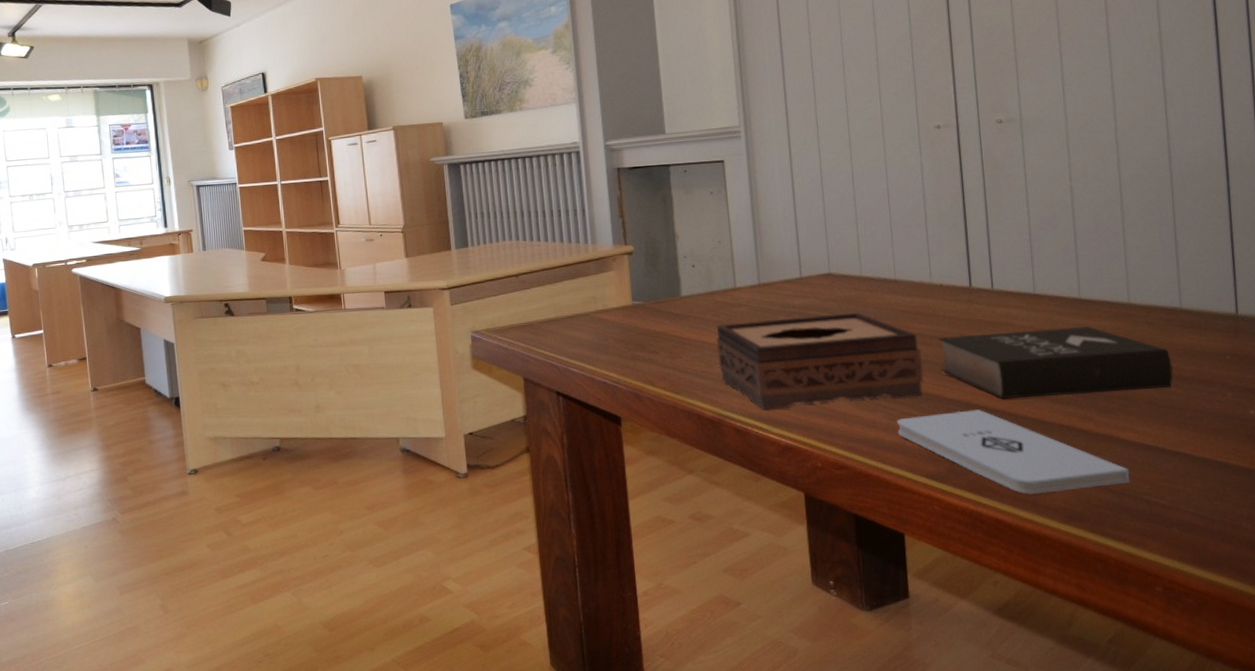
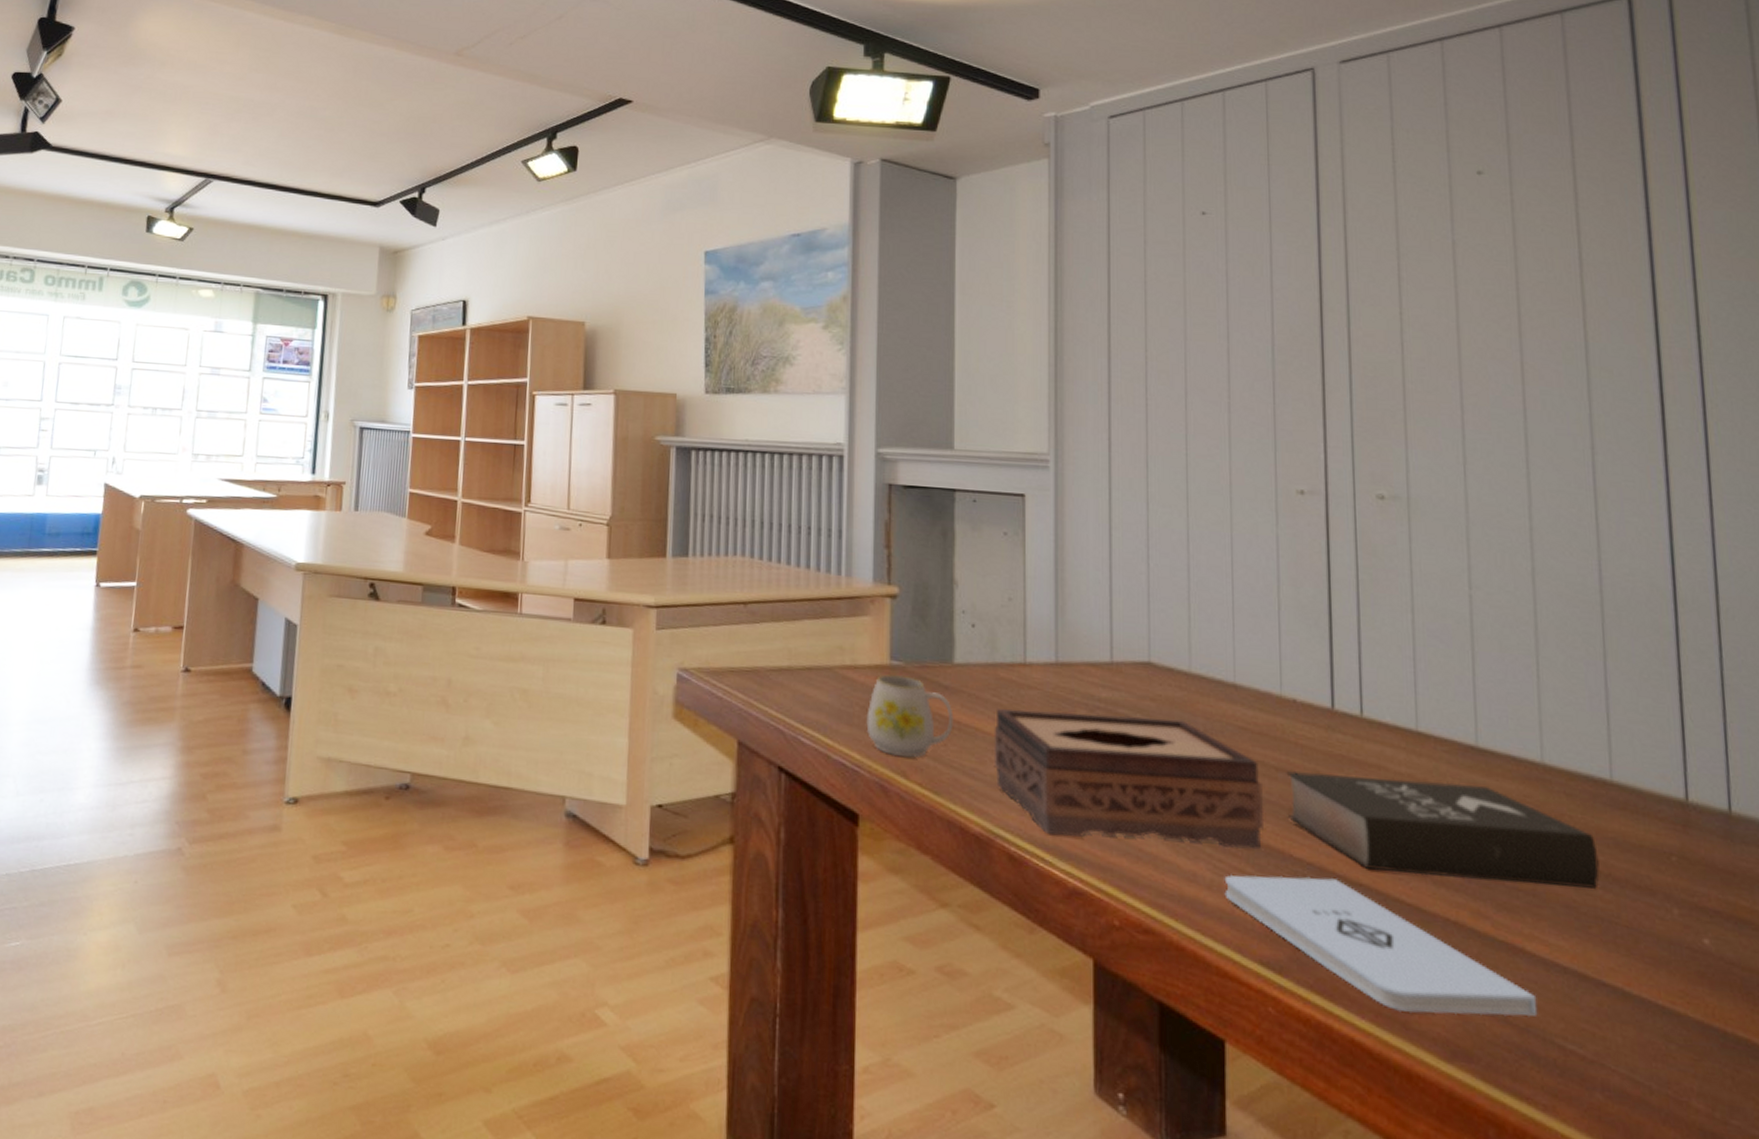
mug: none [619,311,685,372] -> present [866,674,954,758]

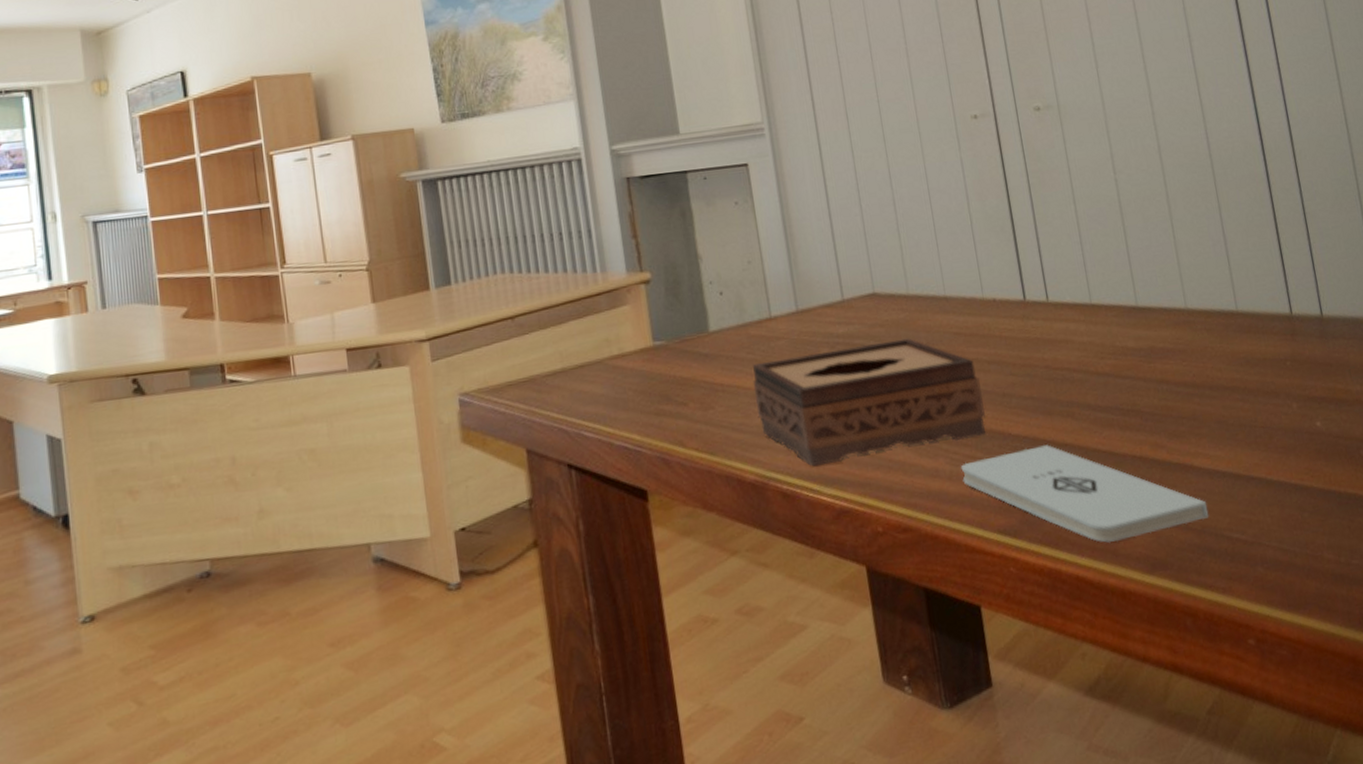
mug: present [866,674,954,758] -> none [640,352,718,430]
book: present [1286,771,1600,889] -> none [996,338,1239,430]

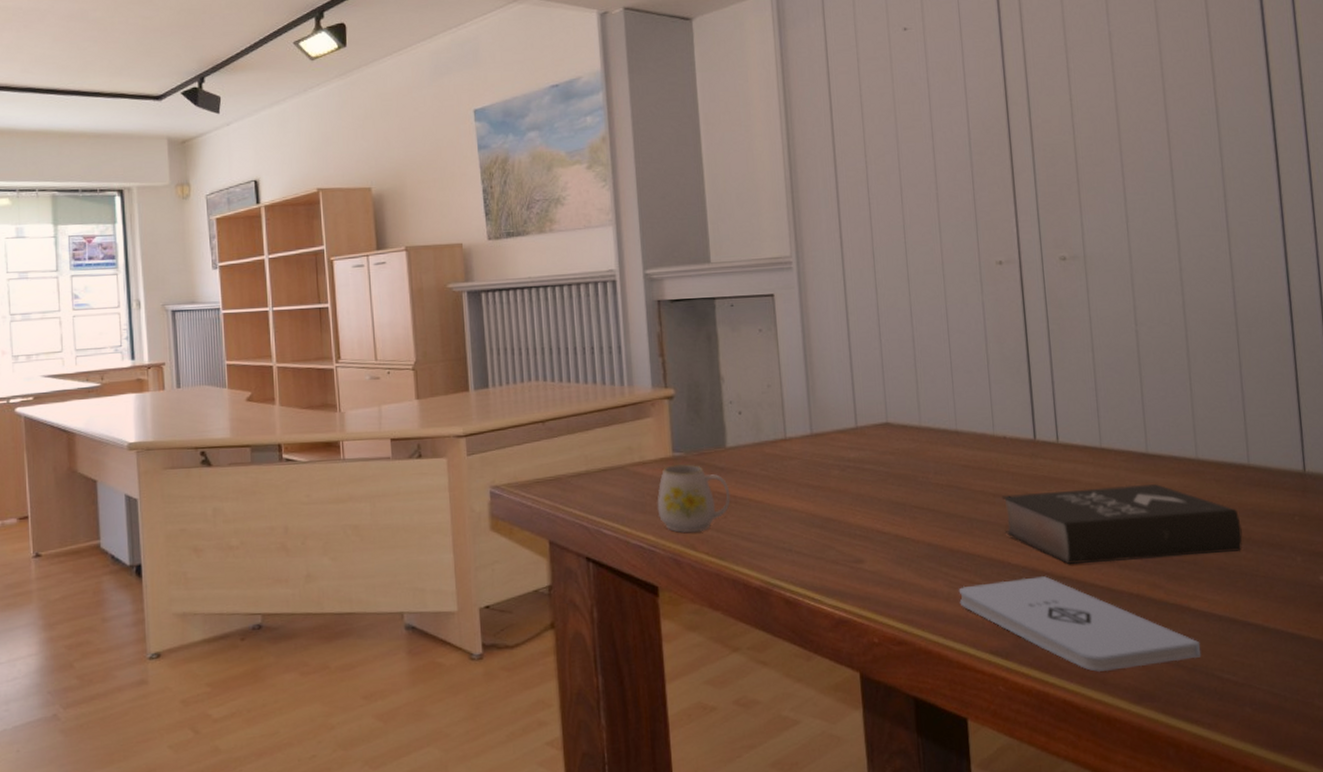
mug: none [640,352,718,430] -> present [657,464,731,534]
tissue box: present [752,338,985,467] -> none [764,467,987,578]
book: none [996,338,1239,430] -> present [1001,484,1243,564]

